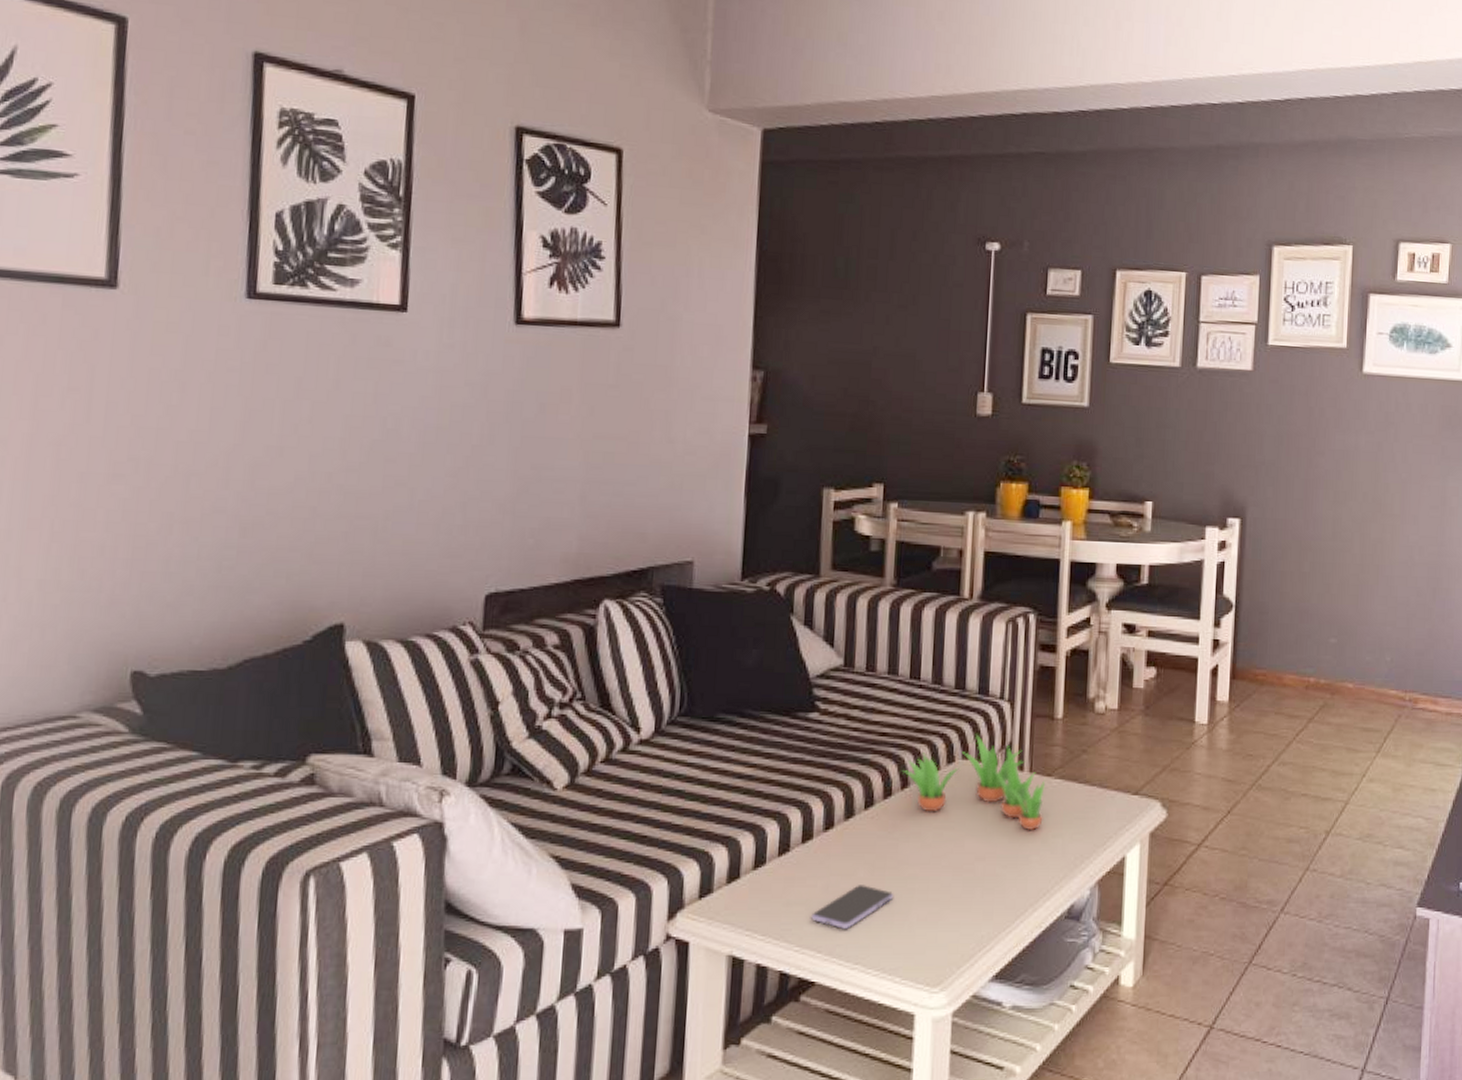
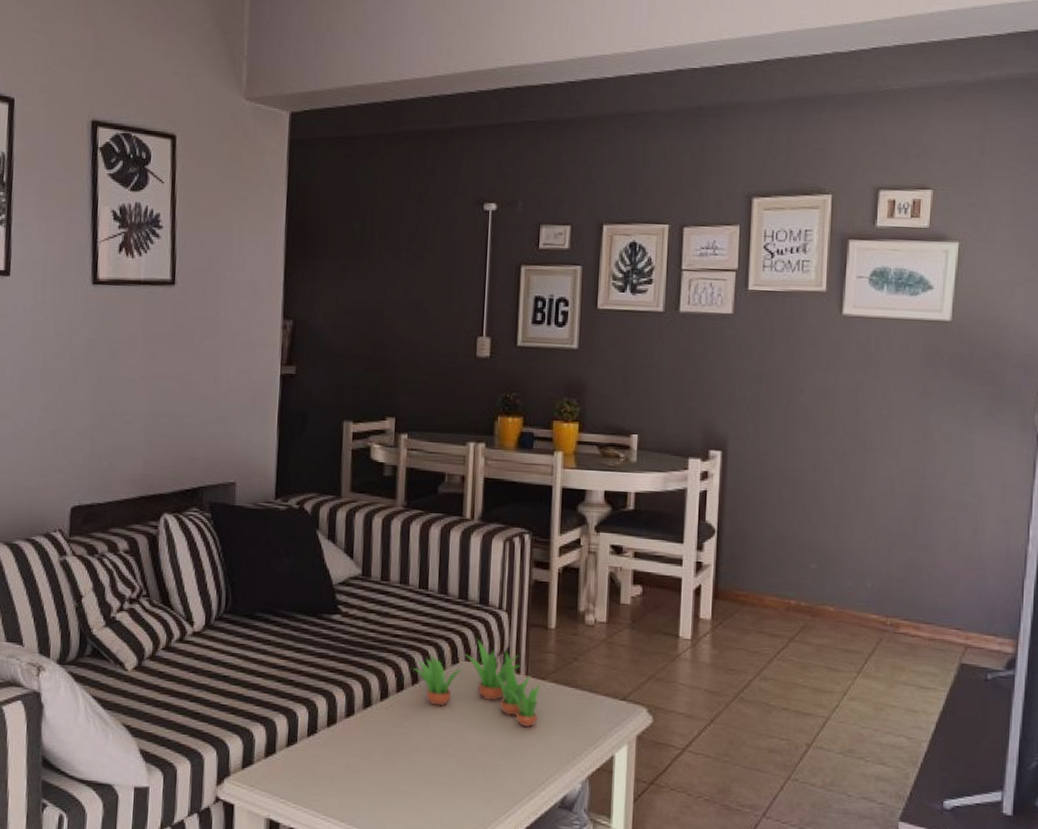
smartphone: present [810,885,894,929] -> none [334,766,406,803]

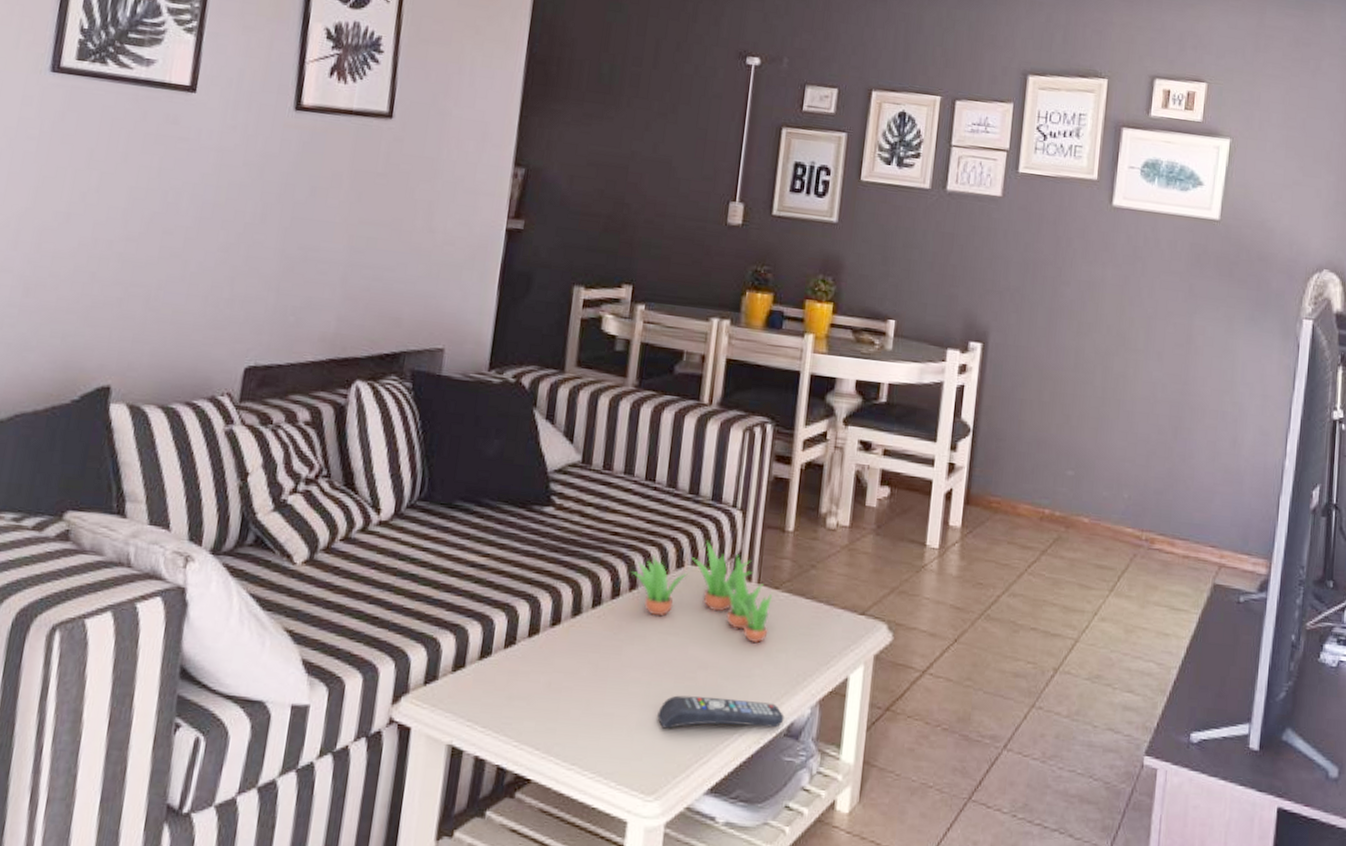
remote control: none [444,774,558,803] -> present [657,695,784,729]

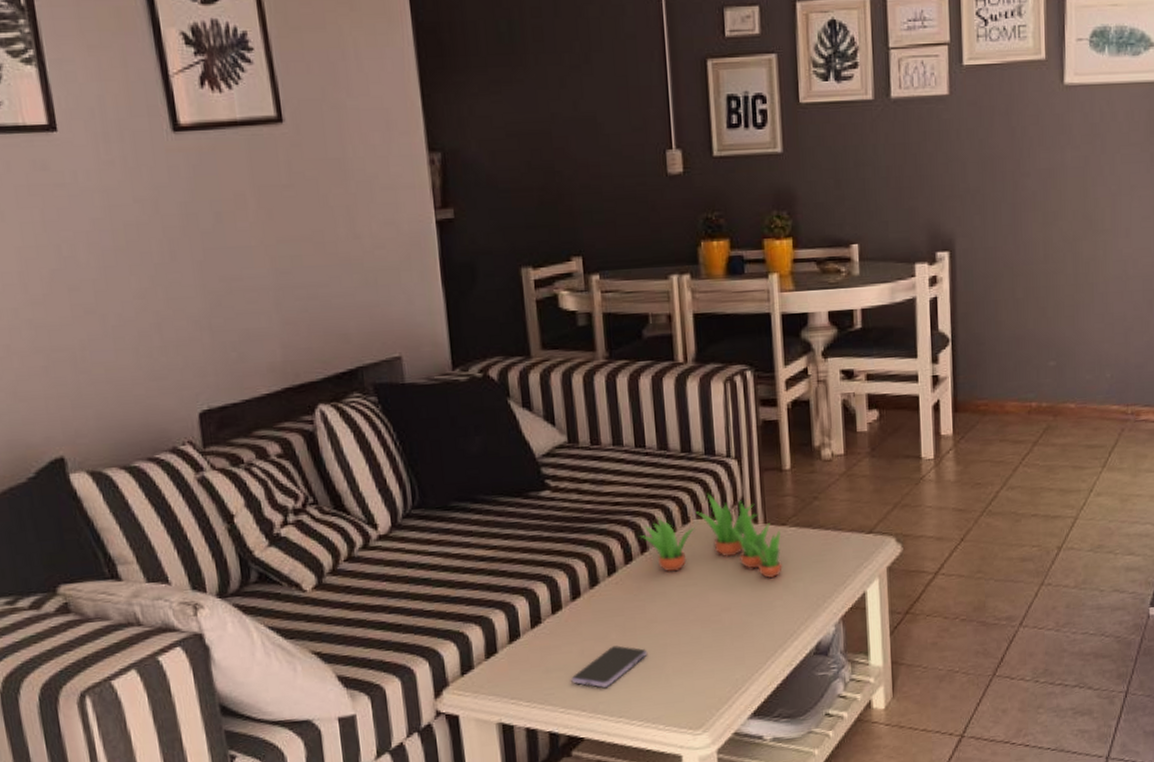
smartphone: none [531,684,615,728] -> present [570,645,648,688]
remote control: present [657,695,784,729] -> none [691,628,811,670]

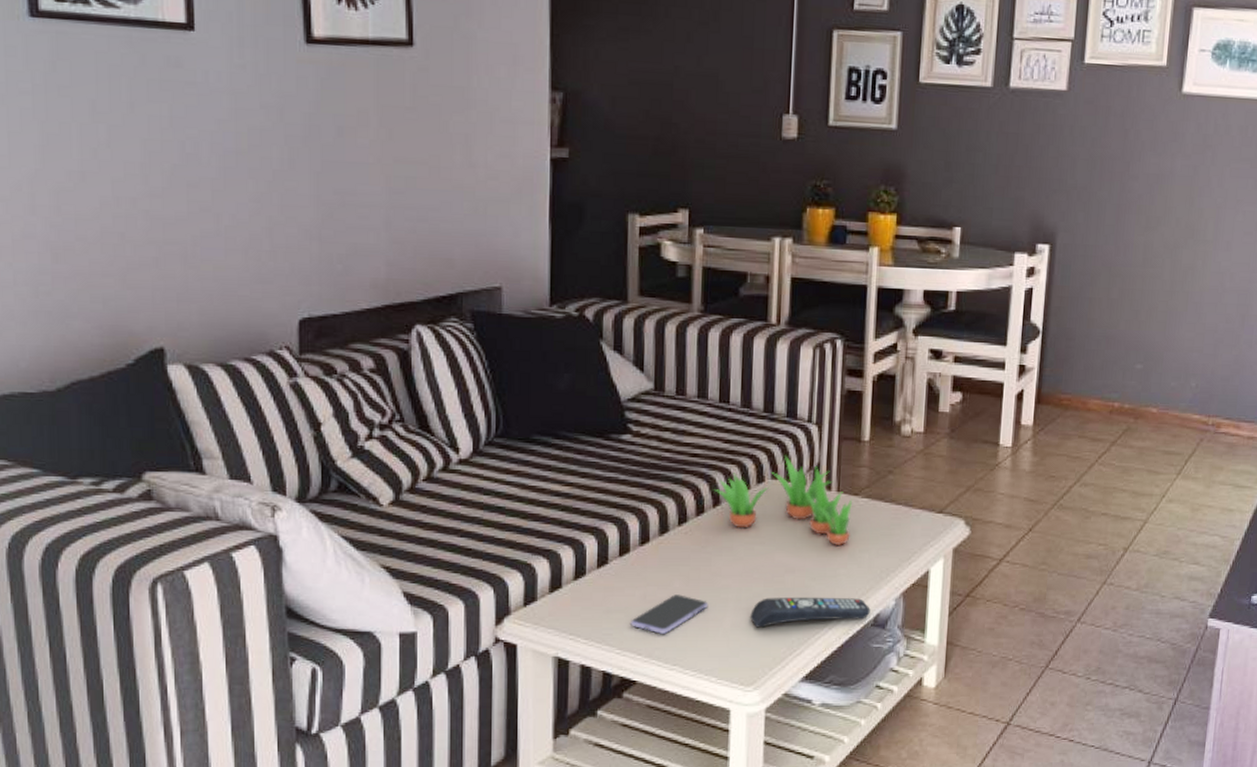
remote control: none [691,628,811,670] -> present [750,597,871,628]

